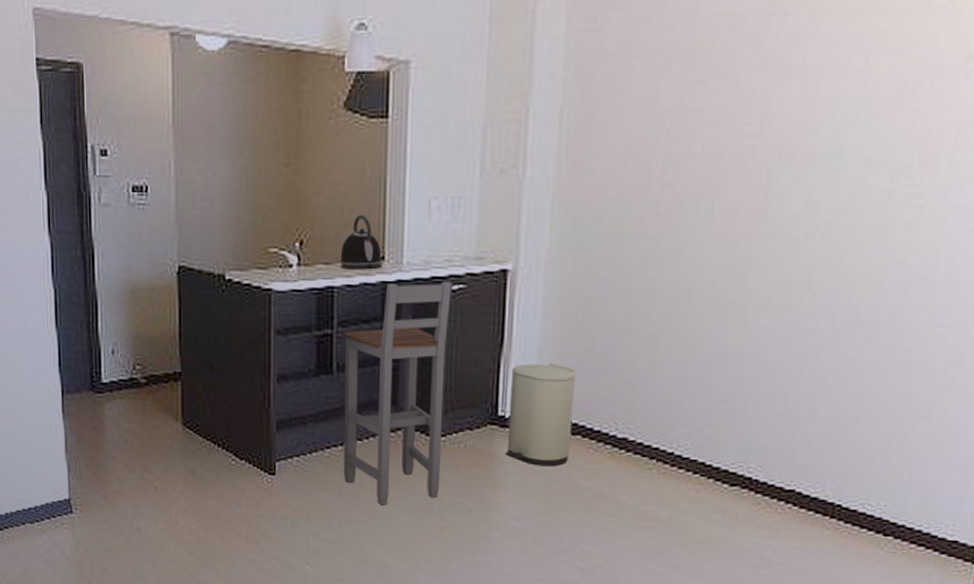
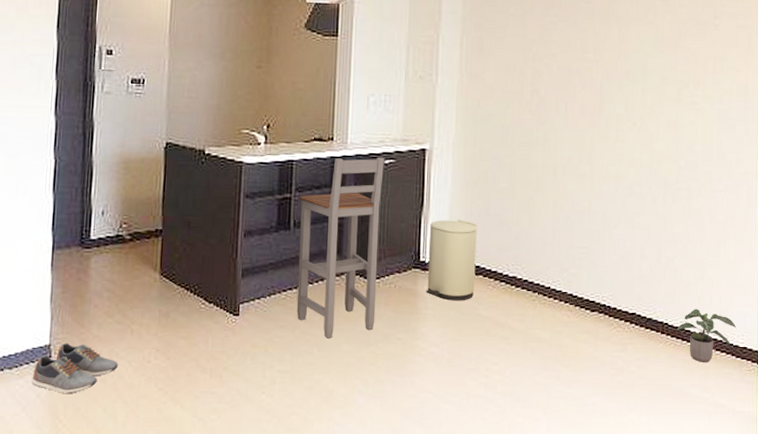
shoe: none [55,498,144,553] -> present [31,343,118,395]
kettle: present [340,214,383,270] -> none [298,105,332,148]
potted plant: none [853,487,945,558] -> present [676,309,736,362]

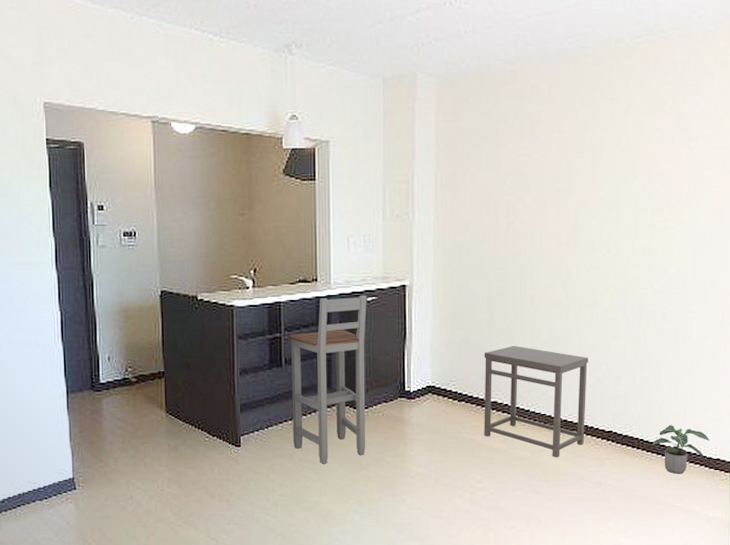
shoe: present [31,343,118,395] -> none [61,476,135,521]
pedal bin: present [426,219,477,301] -> none [412,350,458,426]
side table: none [501,217,612,341] -> present [484,345,589,458]

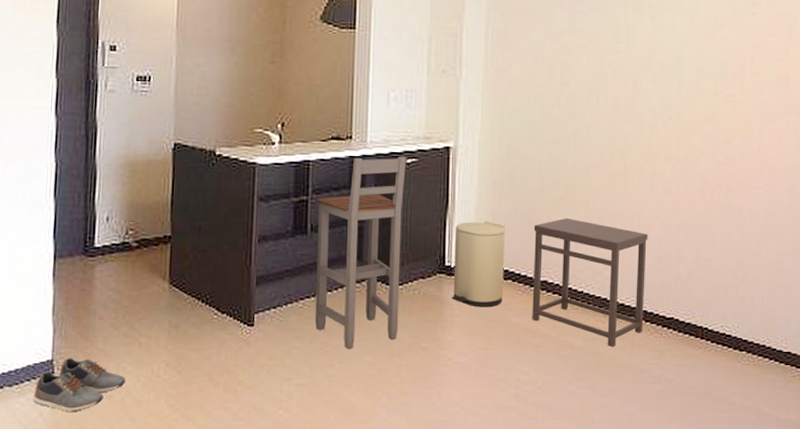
shoe: none [61,476,135,521] -> present [33,358,125,413]
pedal bin: none [412,350,458,426] -> present [452,221,505,308]
potted plant: present [651,425,709,474] -> none [716,312,779,369]

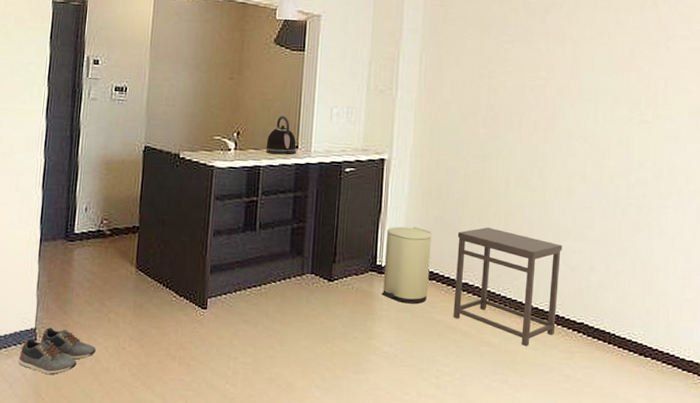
bar stool: present [314,156,406,349] -> none [260,165,345,334]
kettle: none [315,102,351,147] -> present [265,115,297,155]

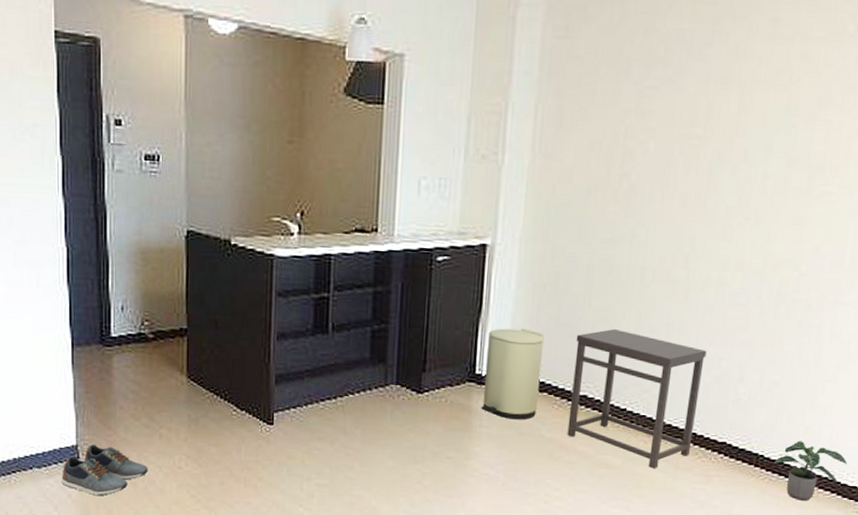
kettle: present [265,115,297,155] -> none [337,189,376,240]
potted plant: none [623,321,683,374] -> present [773,440,847,501]

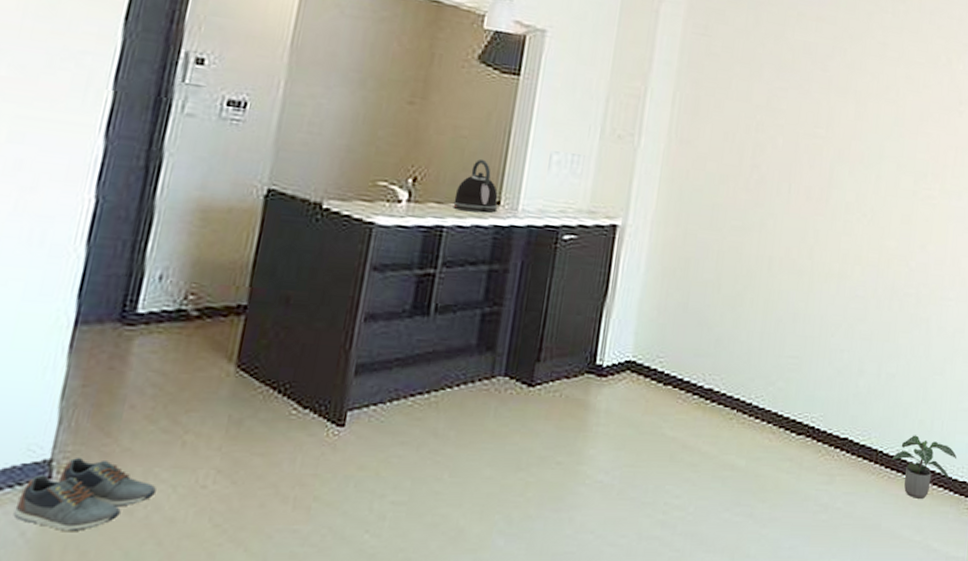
kettle: none [337,189,376,240] -> present [453,158,498,213]
pedal bin: present [481,328,544,420] -> none [599,314,672,417]
side table: present [567,328,707,469] -> none [690,317,829,470]

